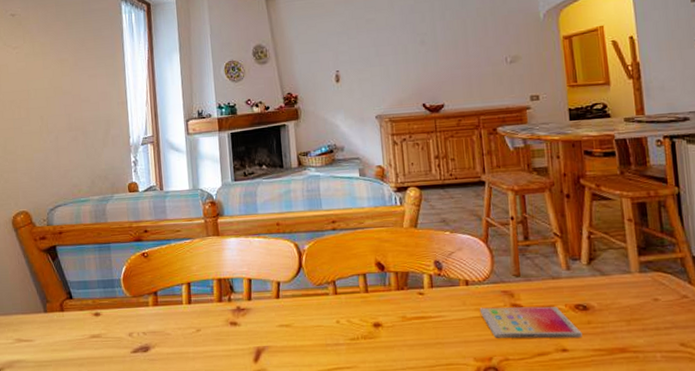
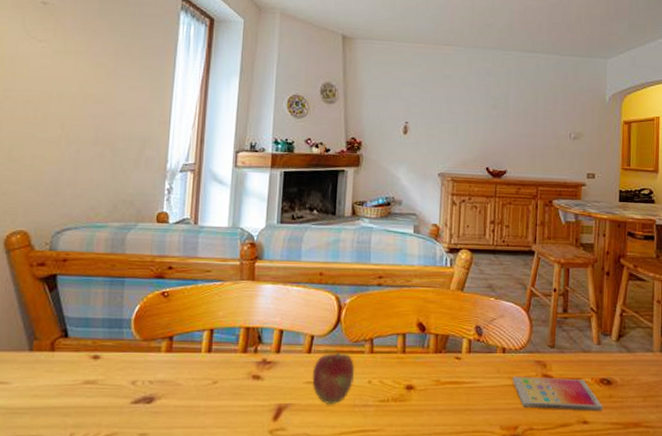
fruit: none [283,295,323,345] -> present [312,351,355,404]

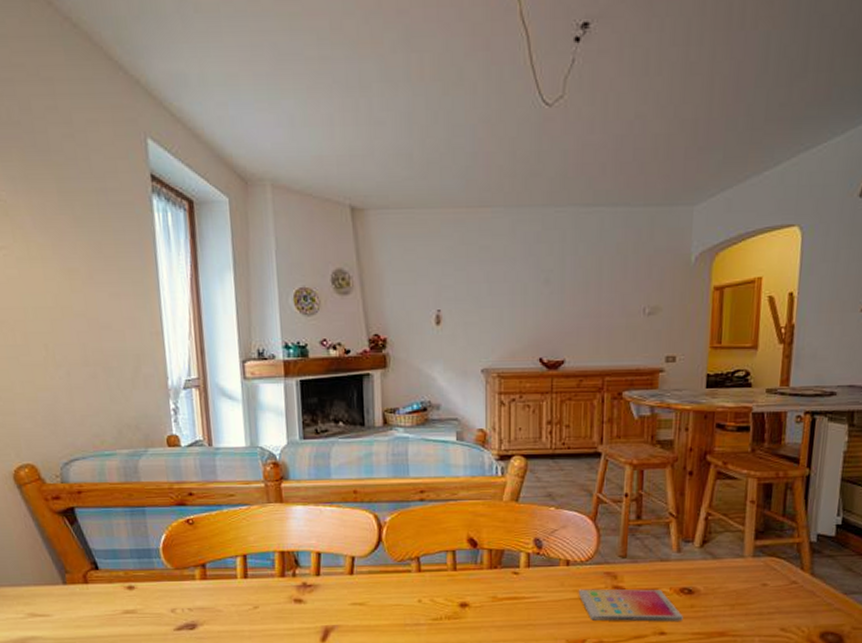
fruit: present [312,351,355,404] -> none [357,572,403,624]

